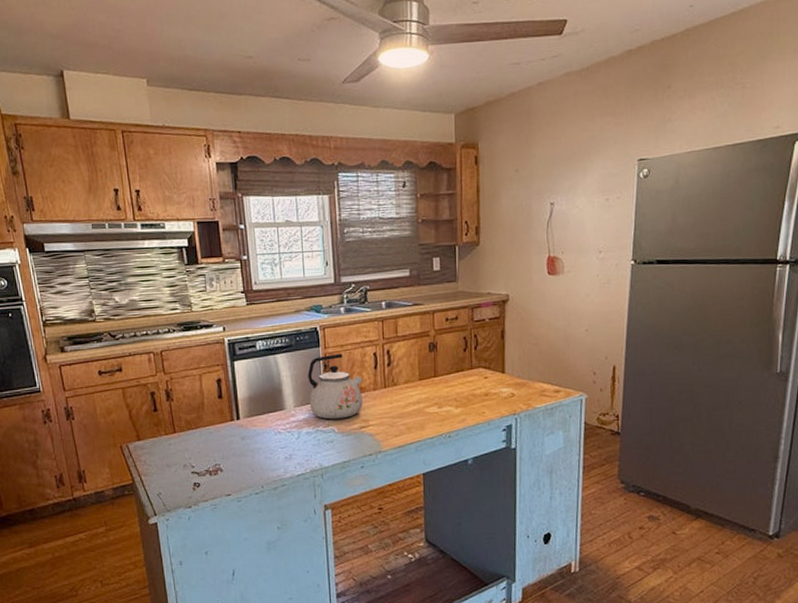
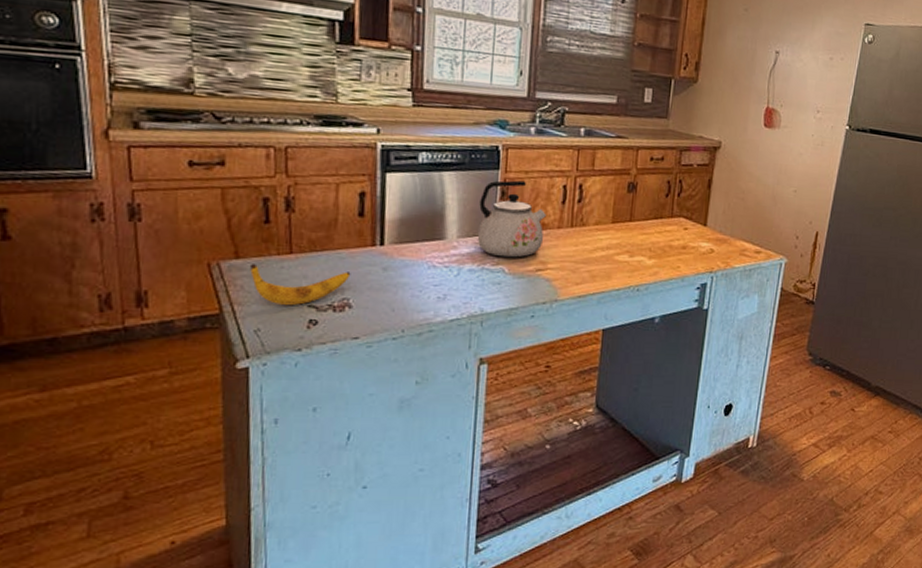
banana: none [149,443,219,474] -> present [250,264,351,306]

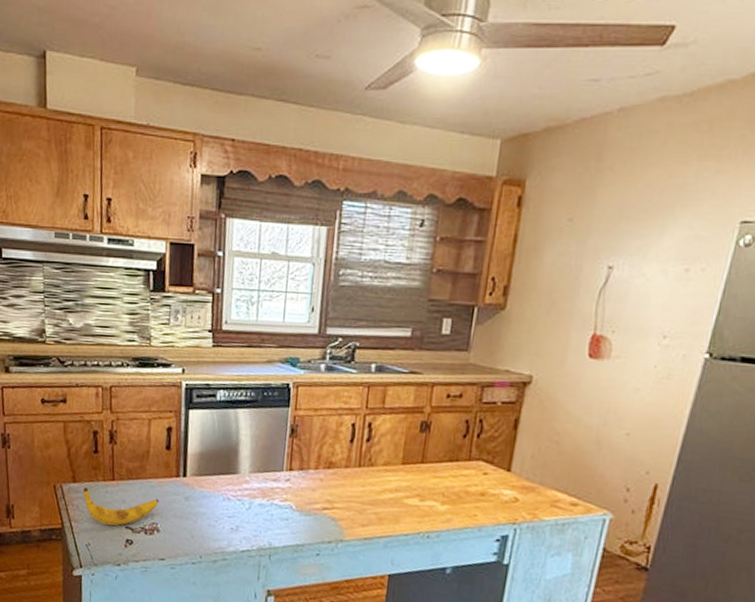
kettle: present [477,180,546,258] -> none [267,418,334,495]

